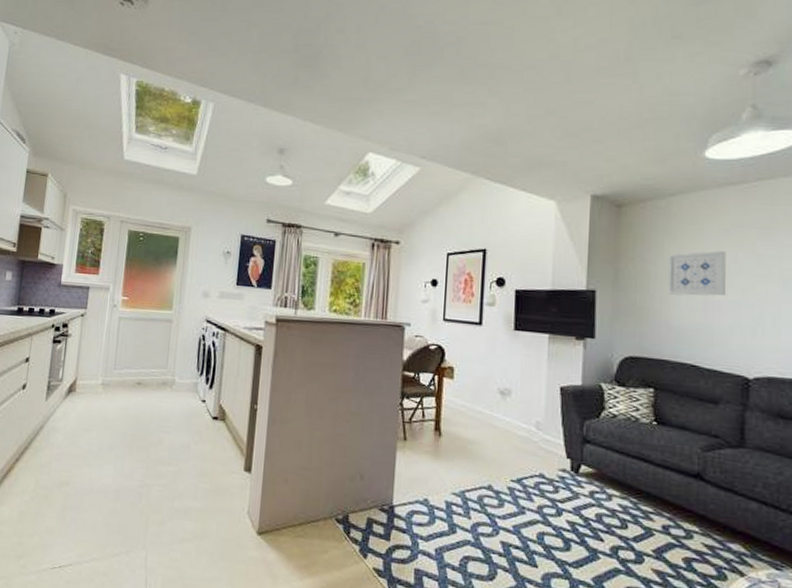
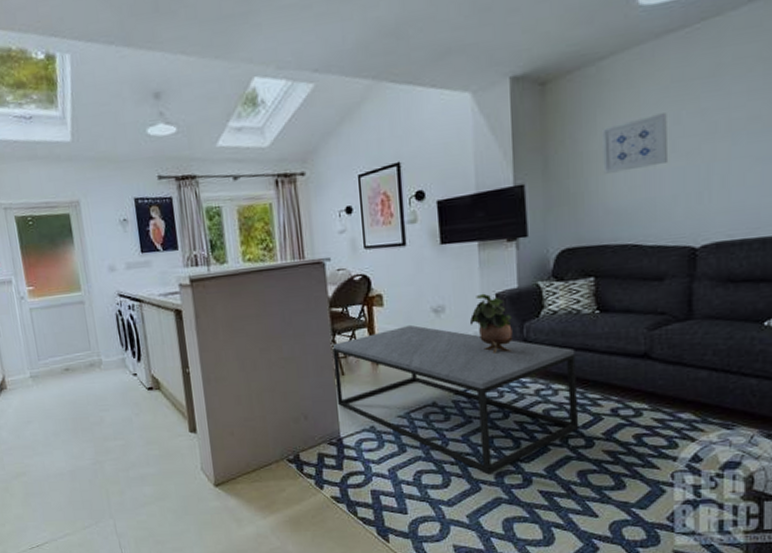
coffee table: none [395,401,631,574] -> present [332,324,579,475]
potted plant: none [534,384,573,448] -> present [470,293,513,354]

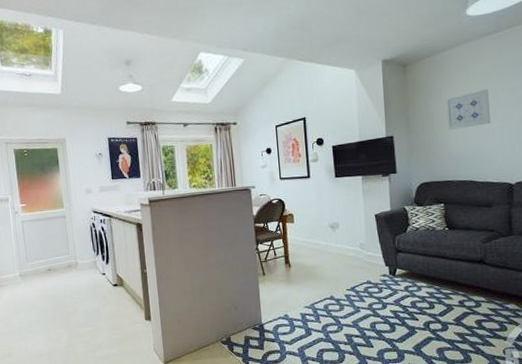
coffee table: present [332,324,579,475] -> none [256,237,437,352]
potted plant: present [470,293,513,354] -> none [357,214,388,259]

